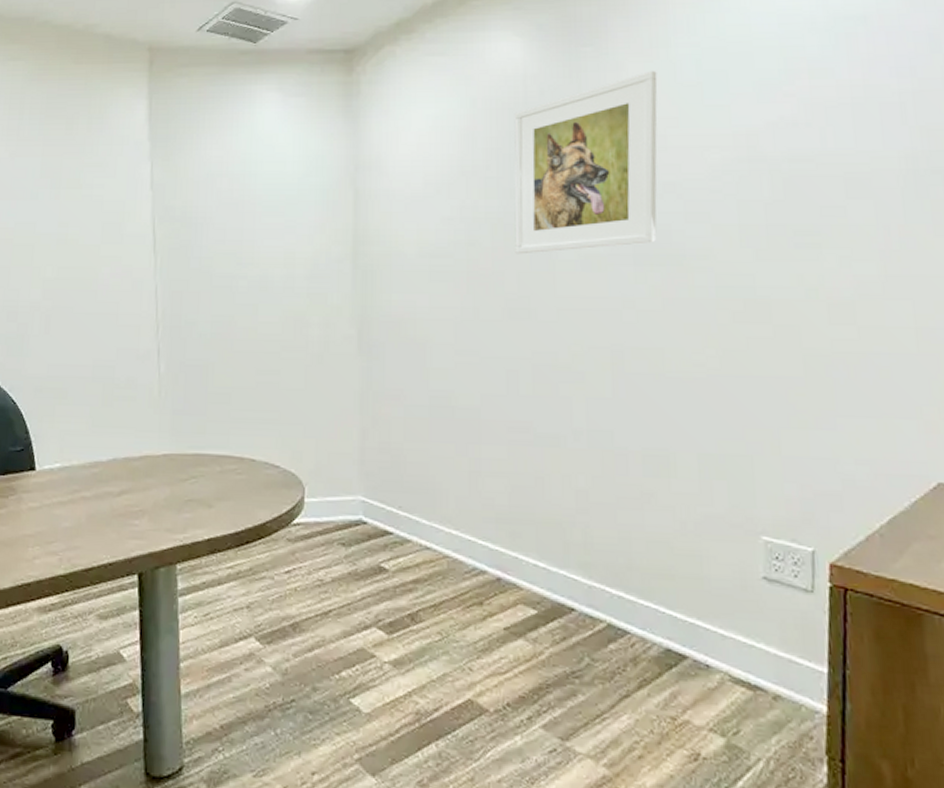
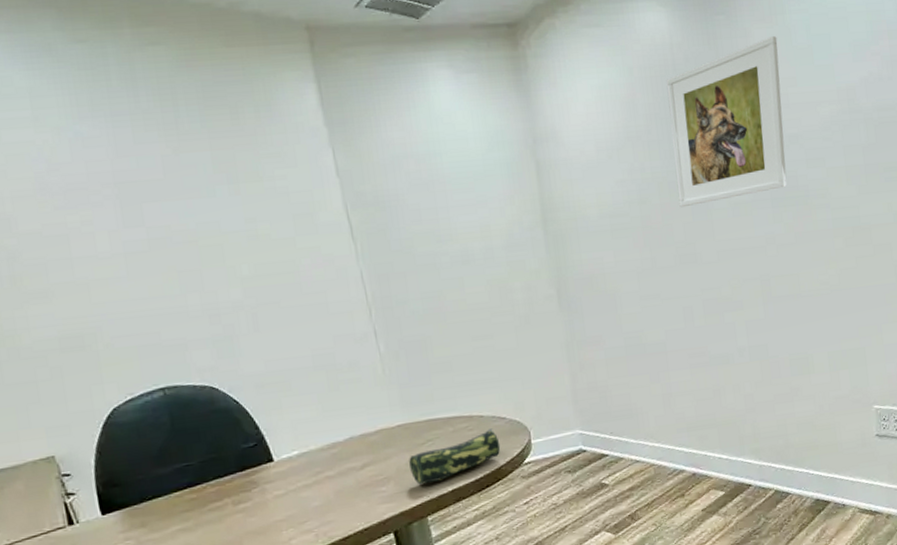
pencil case: none [168,476,269,526] -> present [409,428,501,485]

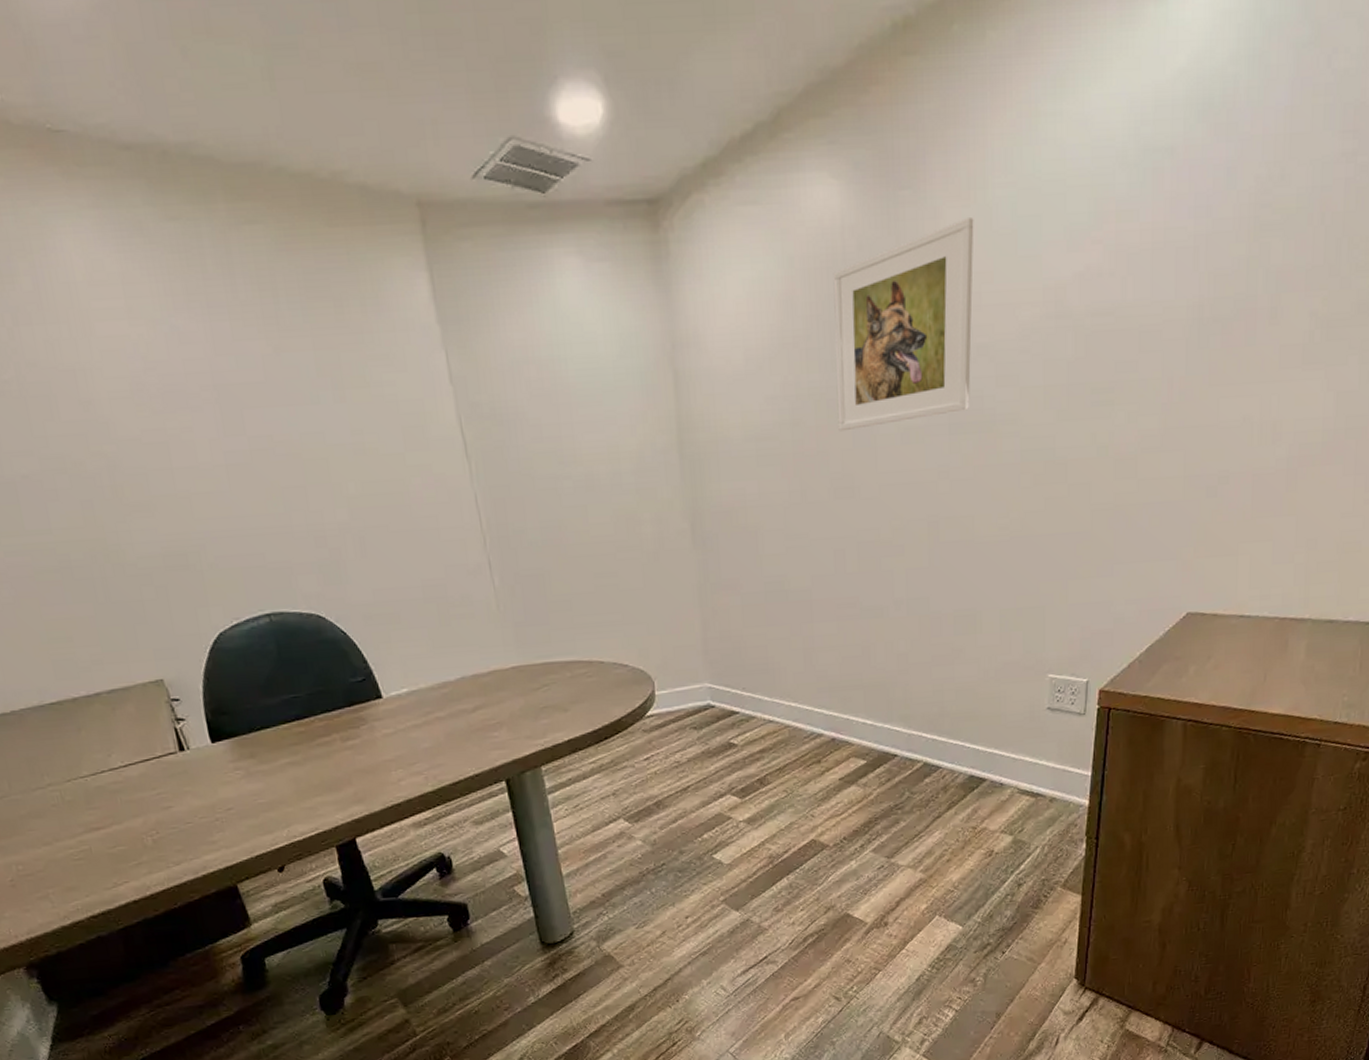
pencil case: present [409,428,501,485] -> none [523,676,622,732]

